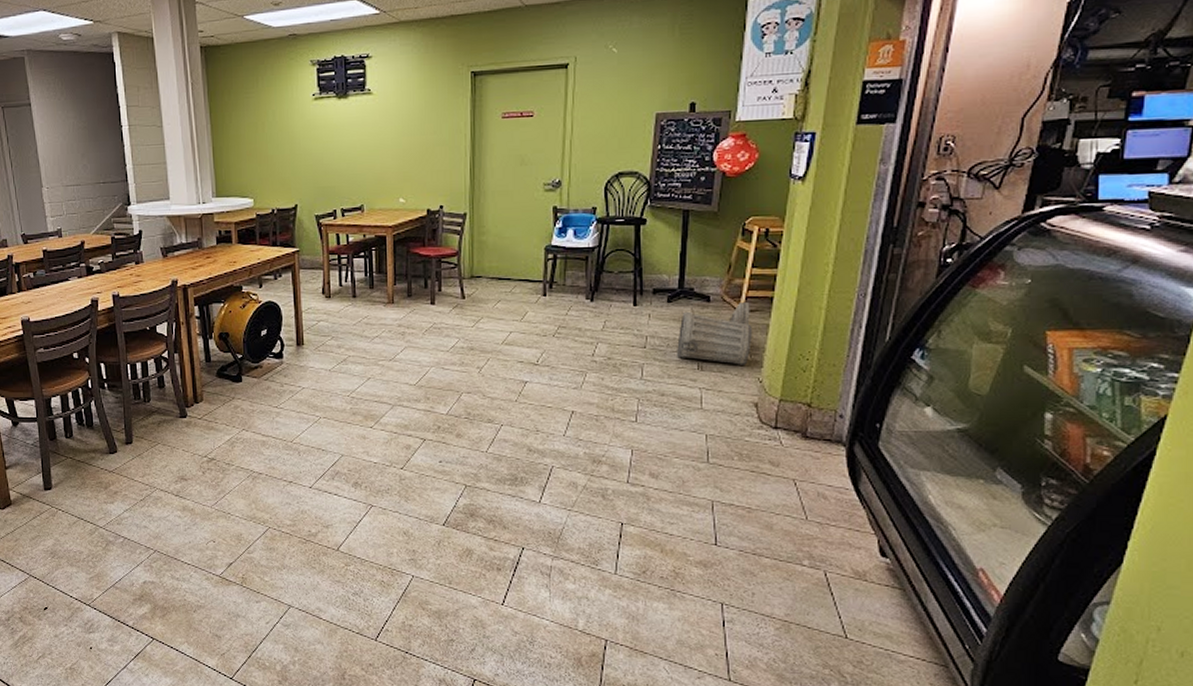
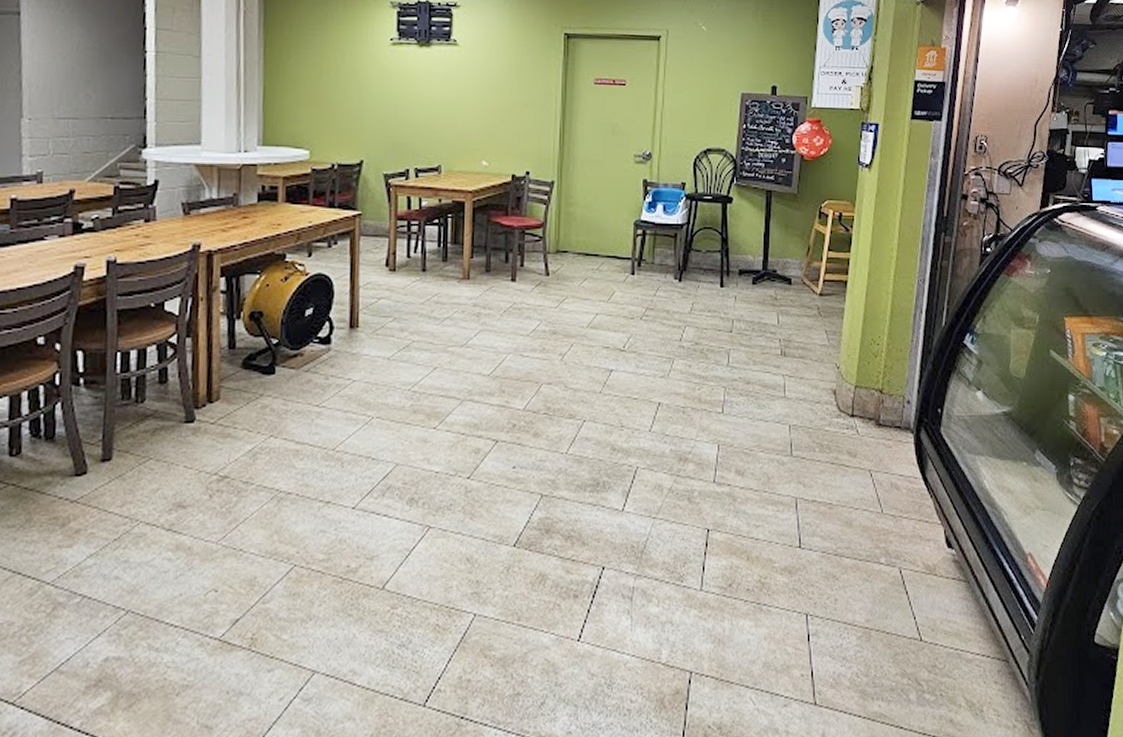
trash can: present [677,301,752,365] -> none [762,284,829,351]

